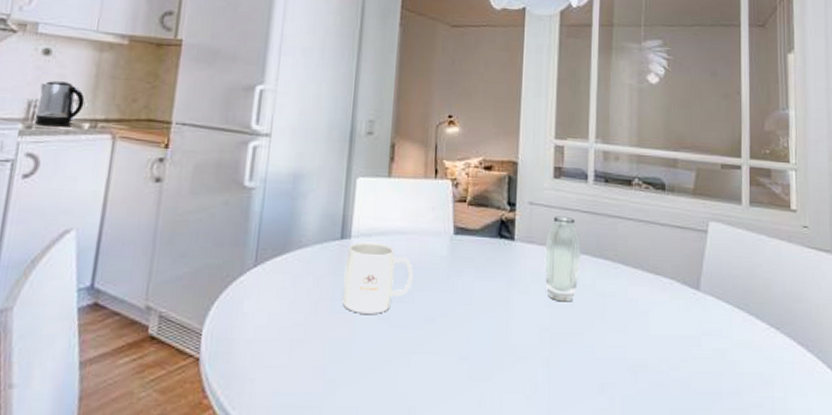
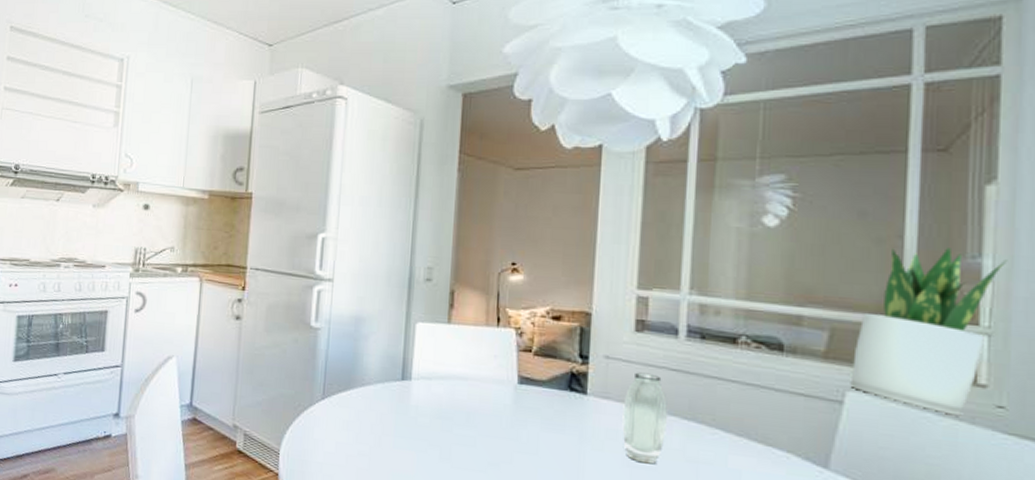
kettle: present [35,80,85,127] -> none [141,231,177,271]
mug: present [342,242,414,315] -> none [404,384,475,454]
planter: none [711,102,803,236] -> present [850,248,1008,416]

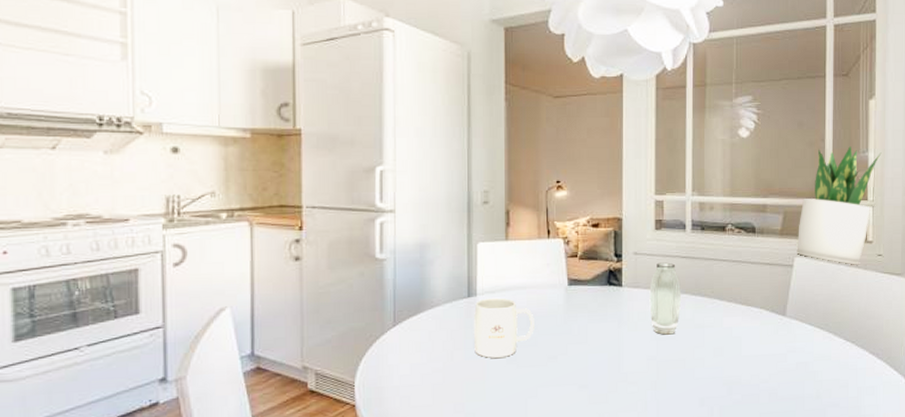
mug: none [404,384,475,454] -> present [473,297,534,359]

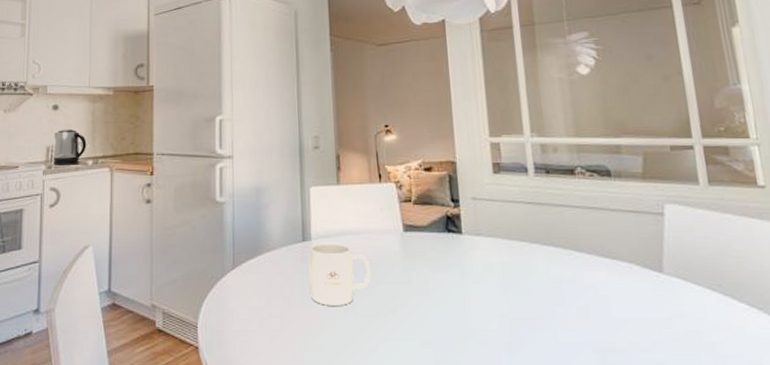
kettle: none [175,176,218,219] -> present [53,128,87,166]
vase: present [649,262,682,335] -> none [493,208,532,289]
planter: present [796,146,882,265] -> none [664,79,759,214]

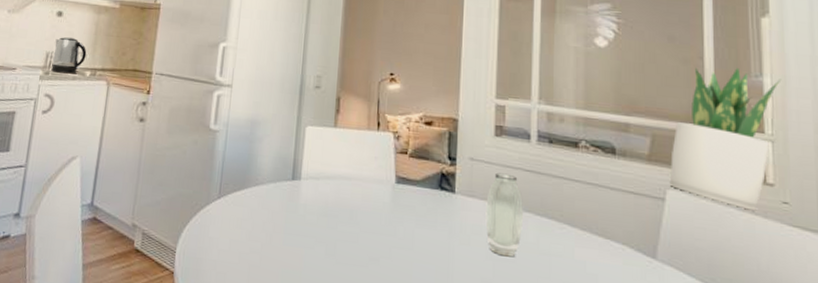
mug: present [308,242,371,307] -> none [294,183,358,250]
vase: none [493,208,532,289] -> present [485,172,524,257]
planter: none [664,79,759,214] -> present [669,67,782,211]

